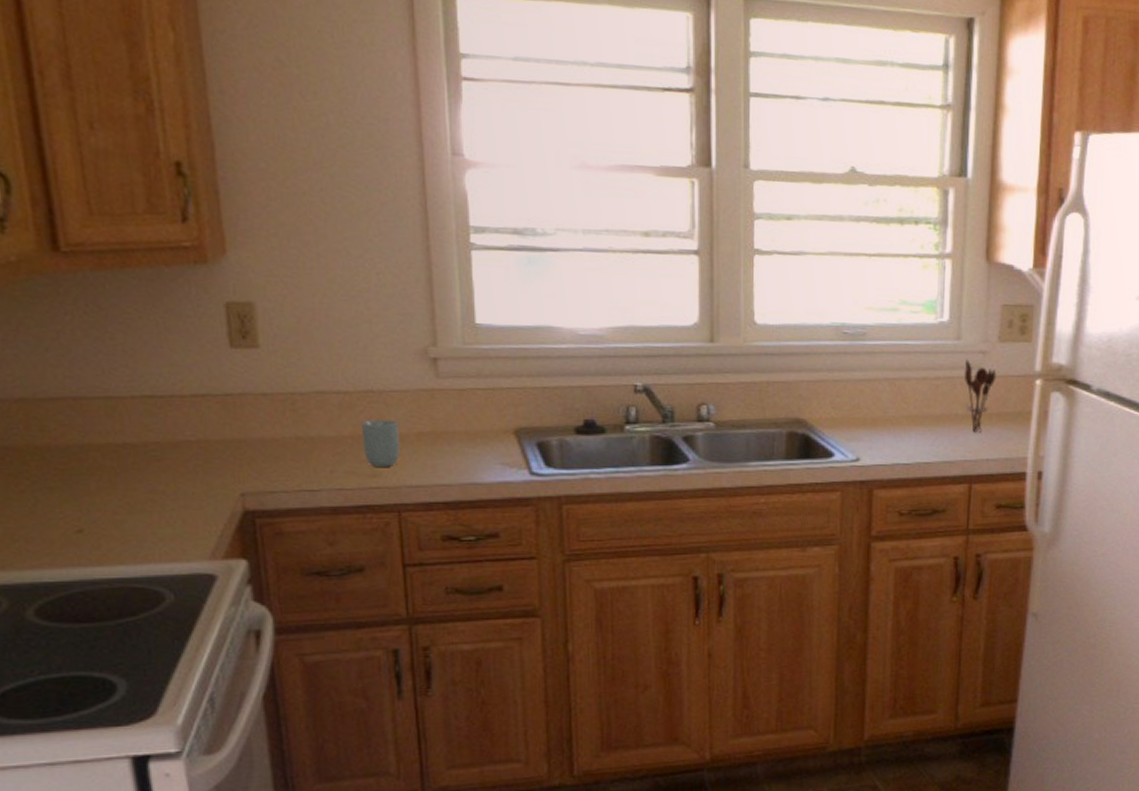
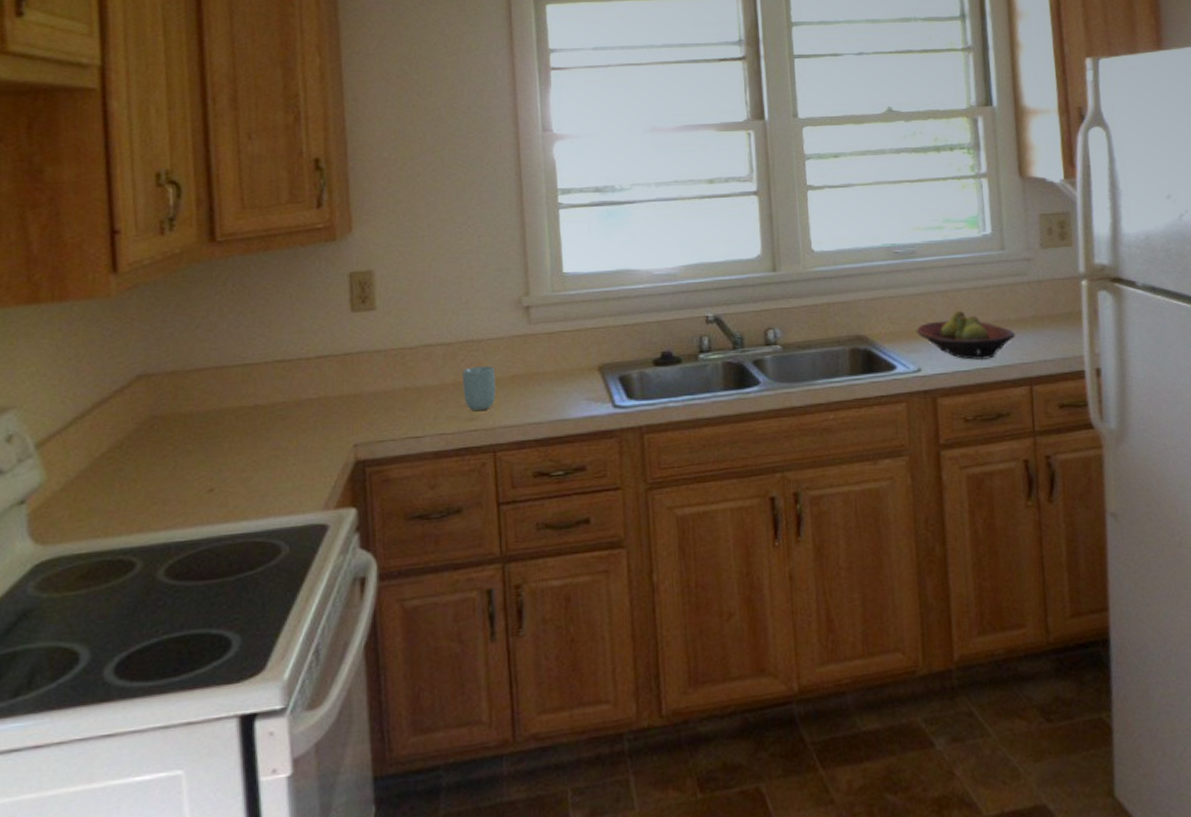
fruit bowl: none [858,401,962,454] -> present [916,311,1016,360]
utensil holder: present [964,359,997,433] -> none [1011,267,1043,336]

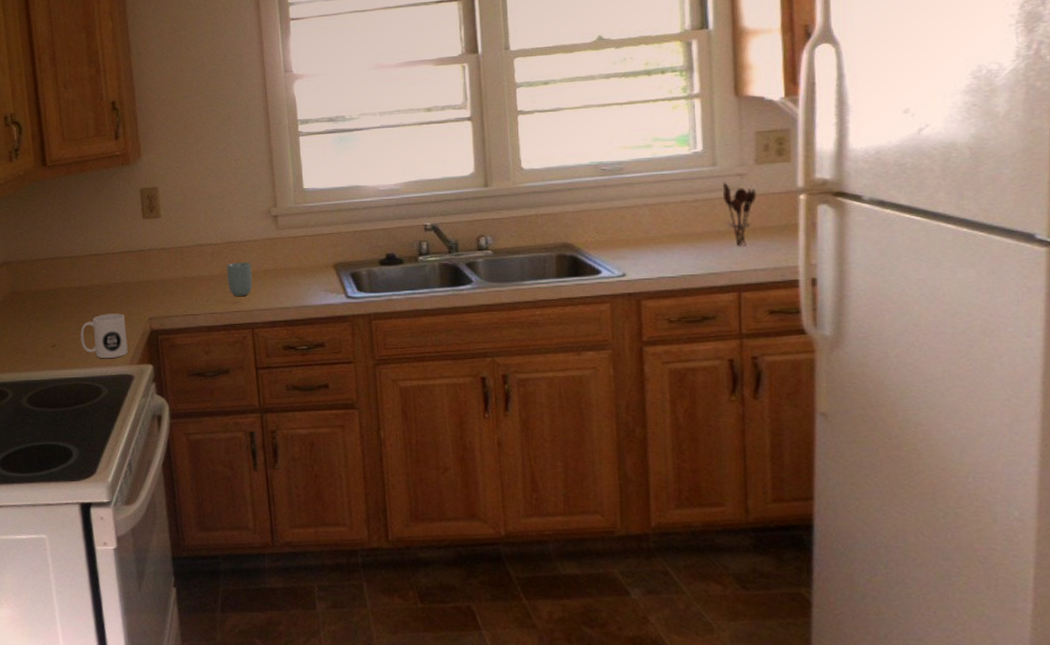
mug: none [253,440,322,505] -> present [80,313,128,359]
fruit bowl: present [916,311,1016,360] -> none [621,223,725,267]
utensil holder: none [1011,267,1043,336] -> present [722,182,757,246]

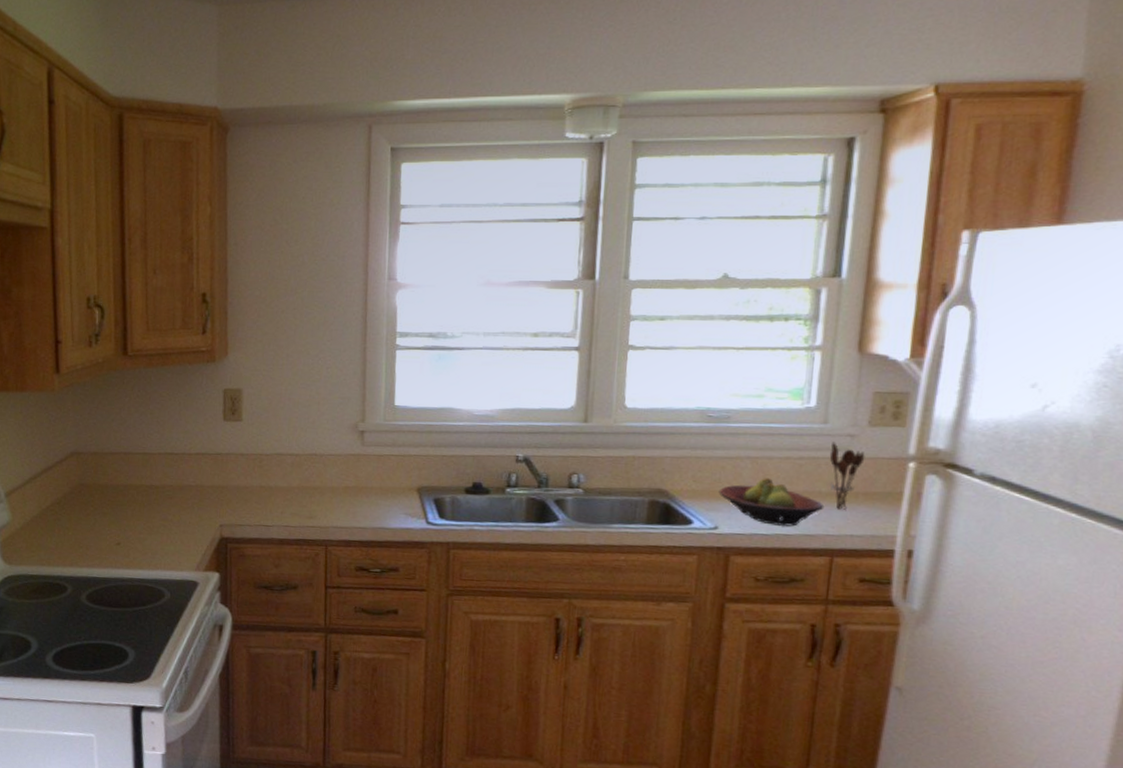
mug: present [80,313,128,359] -> none [147,516,196,563]
cup: present [227,262,253,296] -> none [305,475,332,511]
fruit bowl: none [621,223,725,267] -> present [718,478,825,527]

